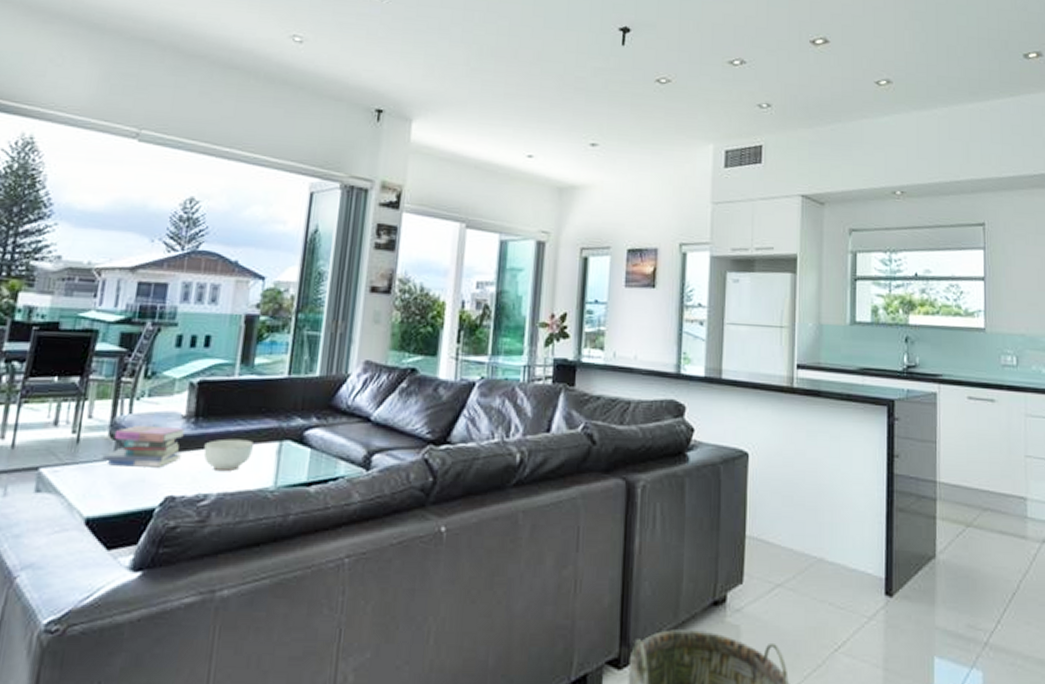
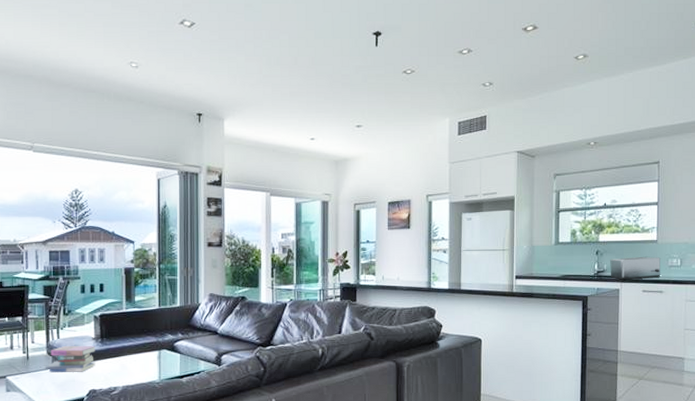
bowl: present [203,438,255,471] -> none [110,350,143,371]
toaster: none [924,348,991,381] -> present [610,256,660,280]

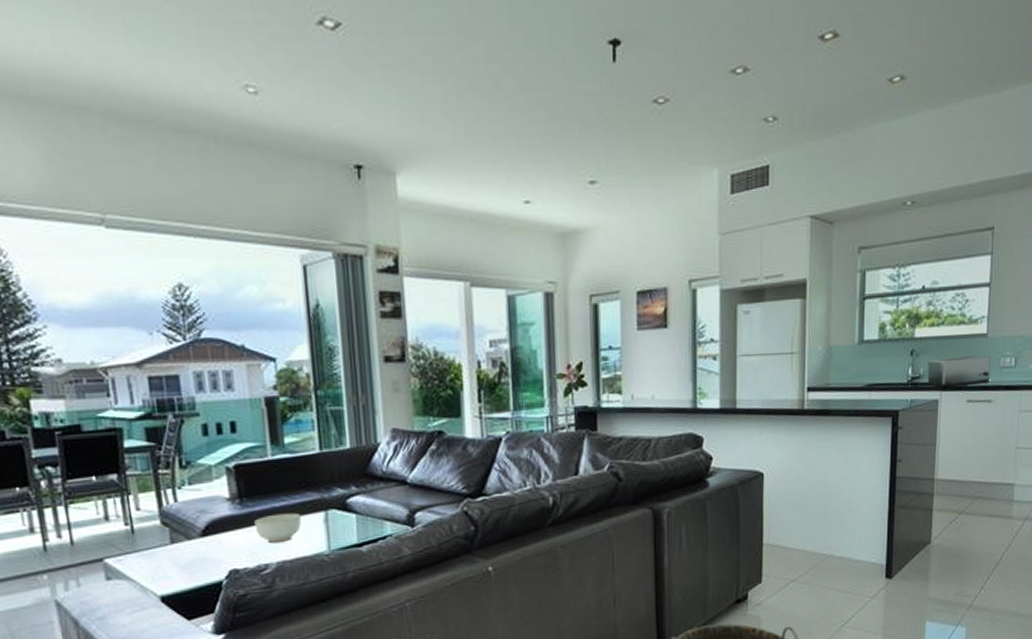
books: present [45,345,96,373] -> none [160,509,235,550]
bowl: none [110,350,143,371] -> present [254,512,302,543]

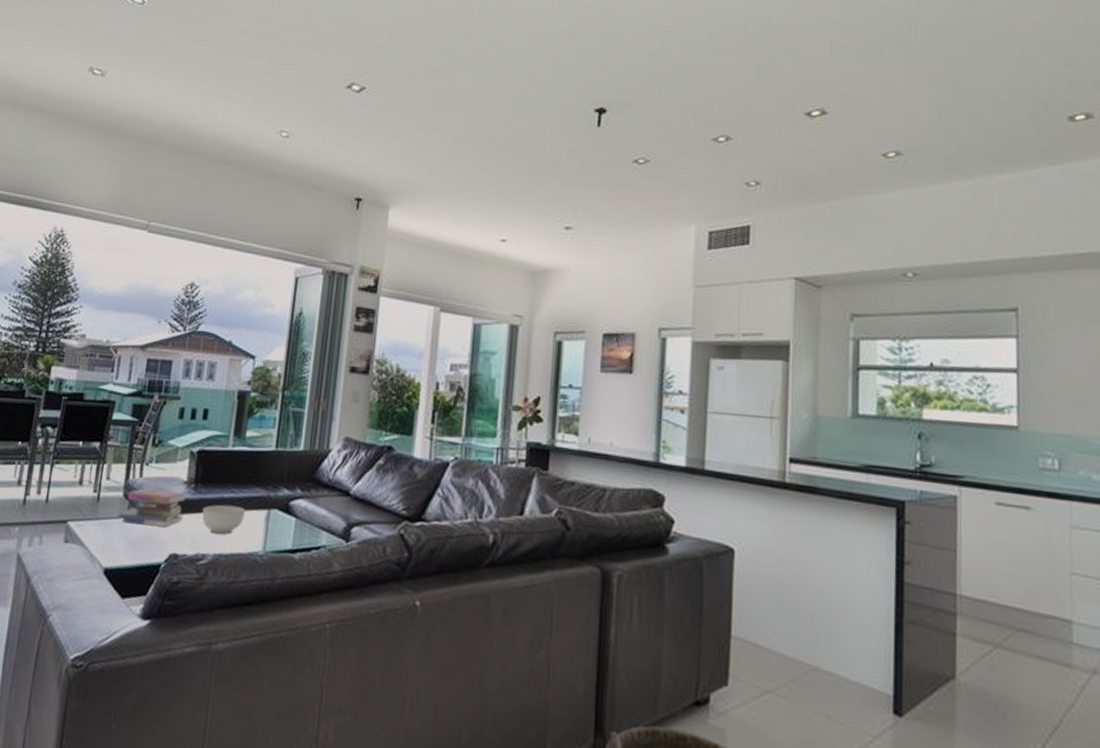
books: none [160,509,235,550] -> present [117,487,186,528]
toaster: present [927,355,990,388] -> none [941,447,1025,485]

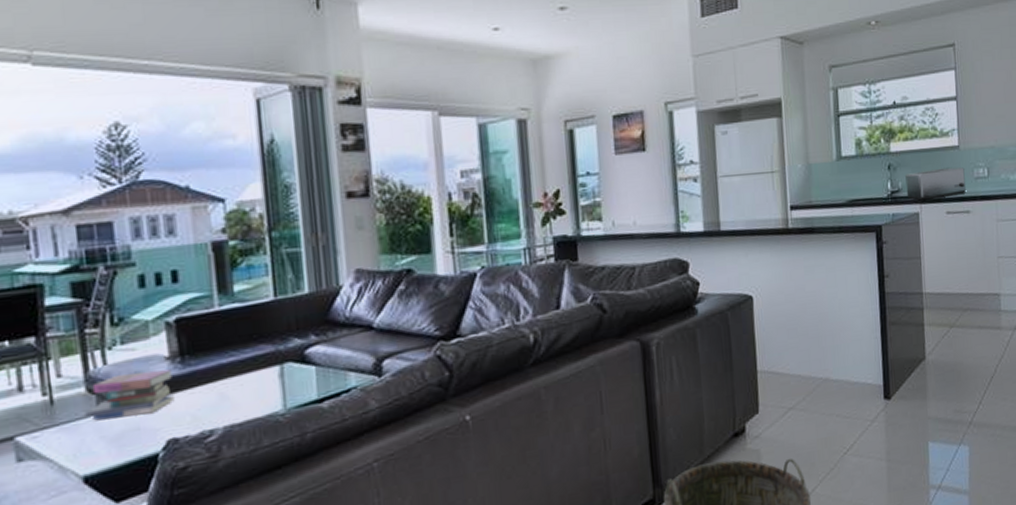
bowl: present [202,504,246,534] -> none [197,368,254,405]
toaster: none [941,447,1025,485] -> present [905,167,966,201]

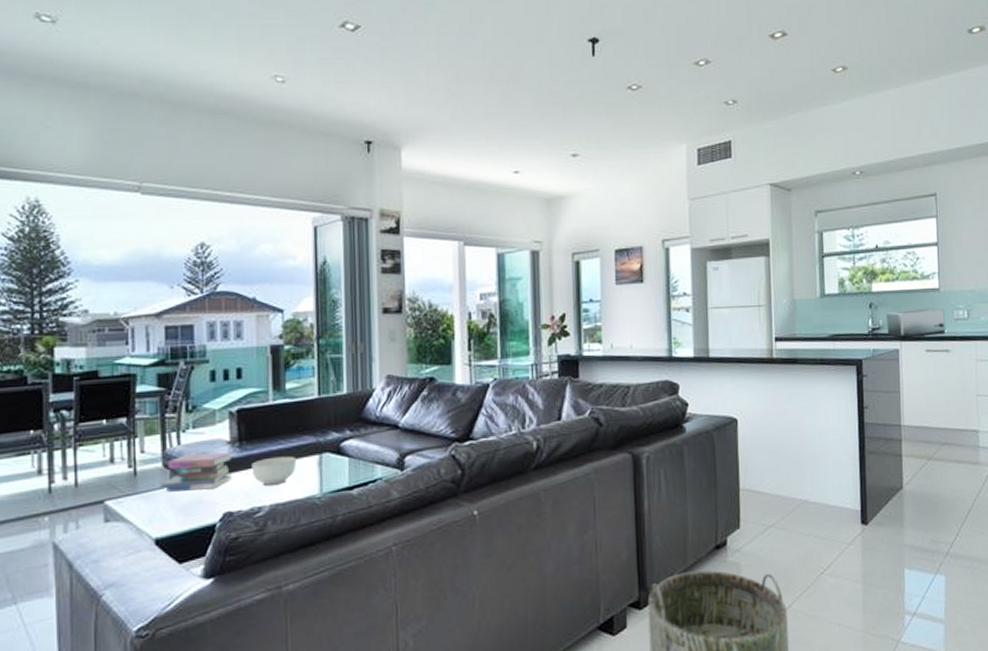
bowl: none [197,368,254,405] -> present [251,456,297,485]

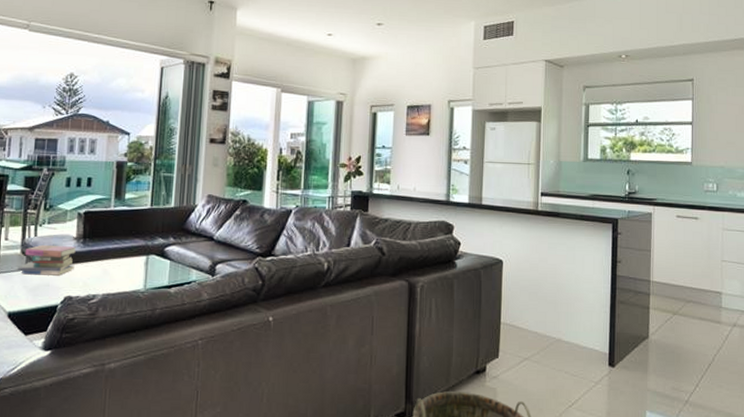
bowl: present [251,456,297,485] -> none [91,254,128,277]
toaster: present [886,308,945,338] -> none [642,178,695,204]

